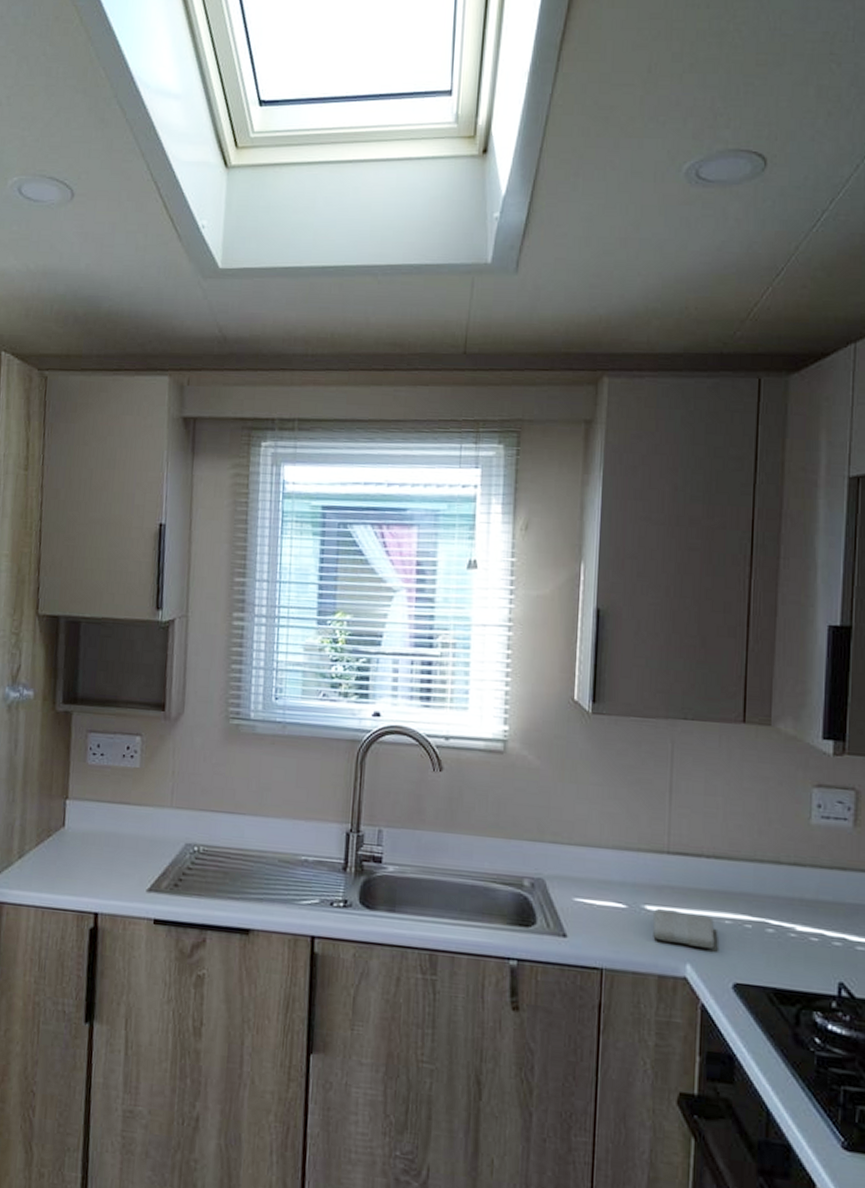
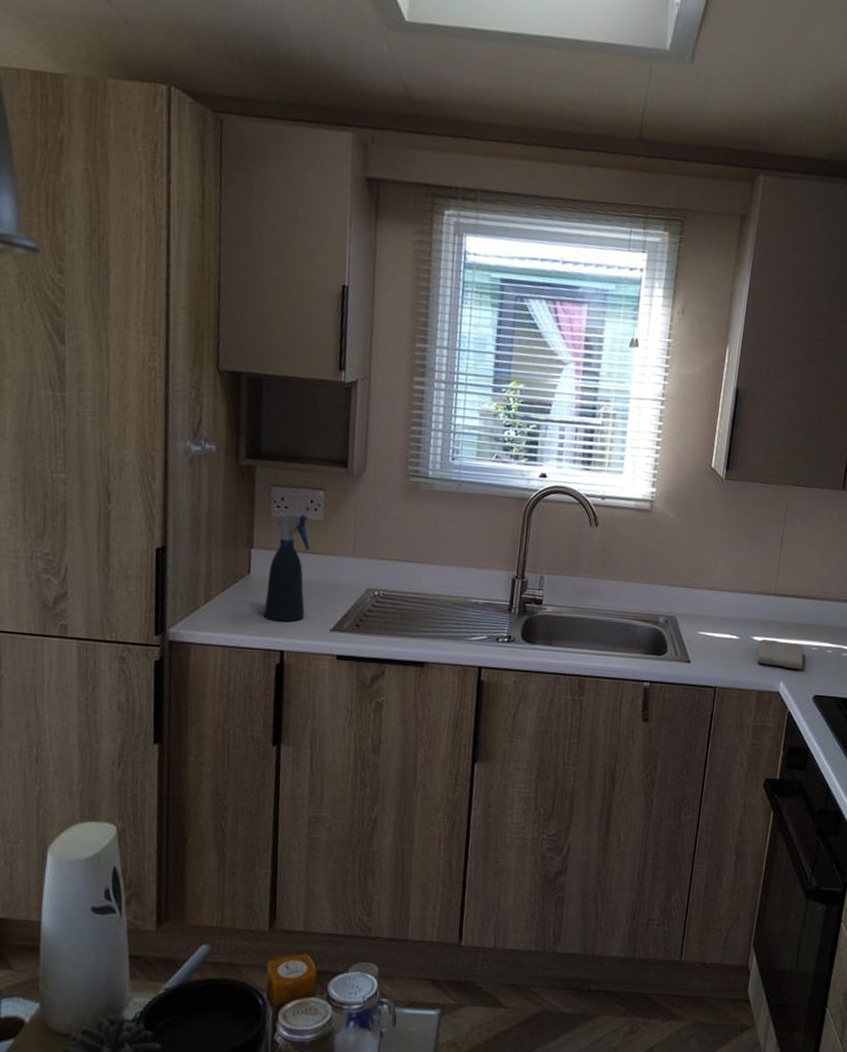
spray bottle: none [77,760,127,881] -> present [263,513,311,622]

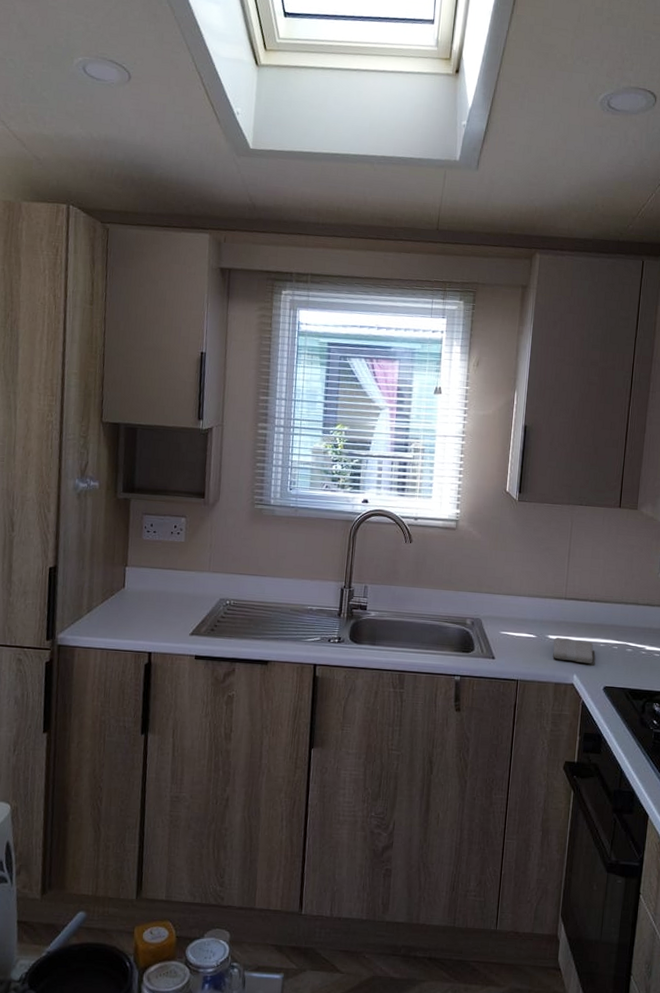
spray bottle: present [263,513,311,622] -> none [135,536,174,628]

